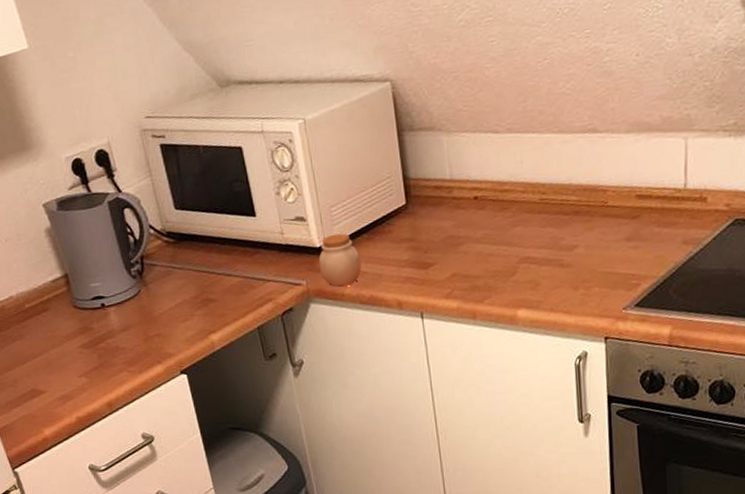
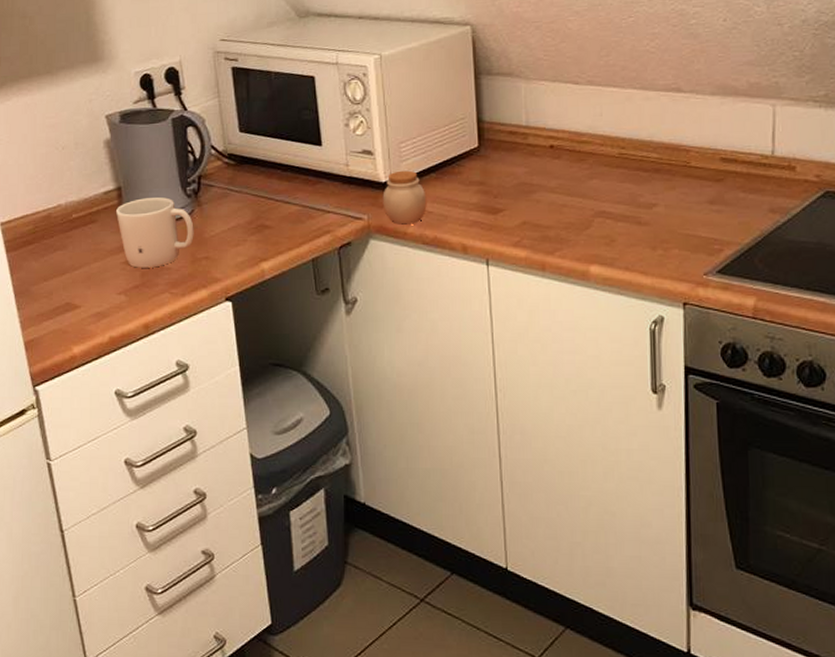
mug: none [66,280,144,351] -> present [116,196,194,268]

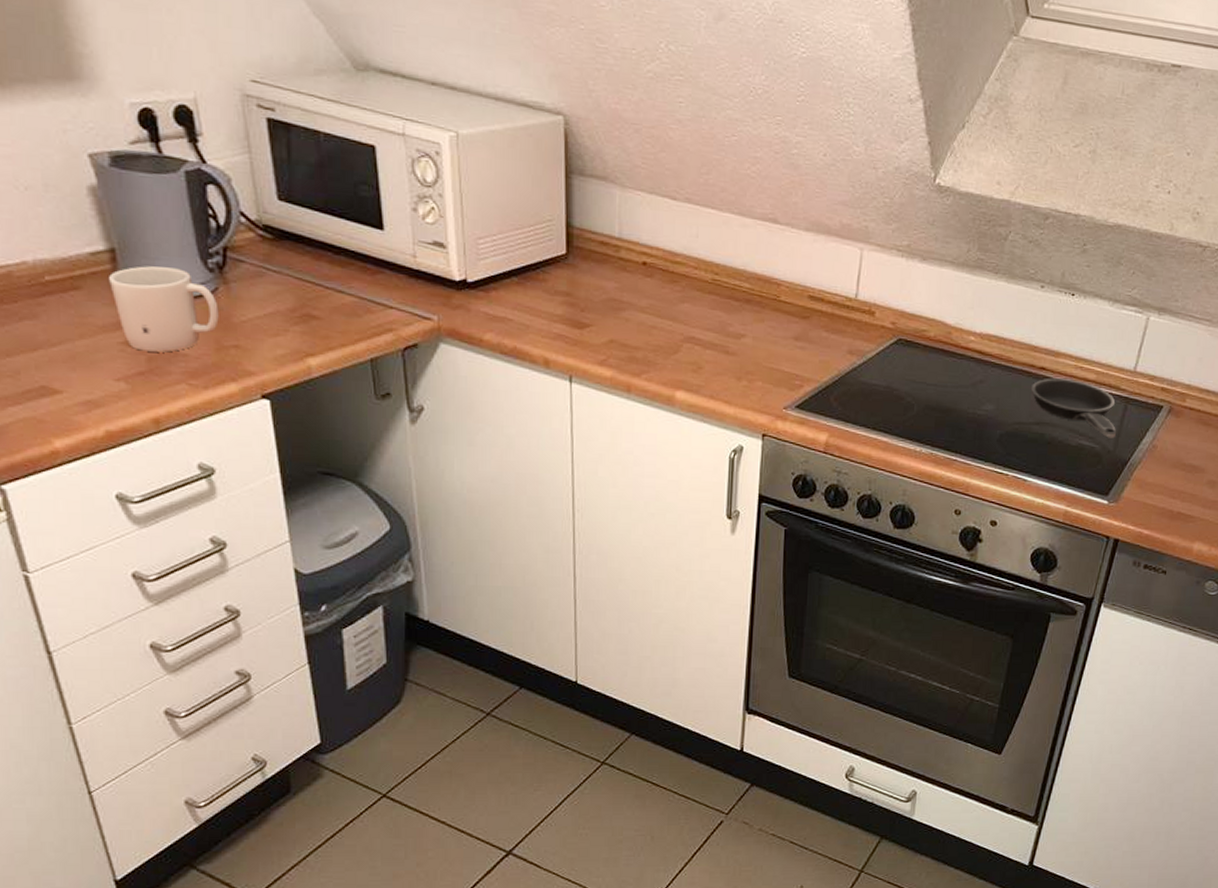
jar: present [382,170,427,226] -> none [455,270,507,332]

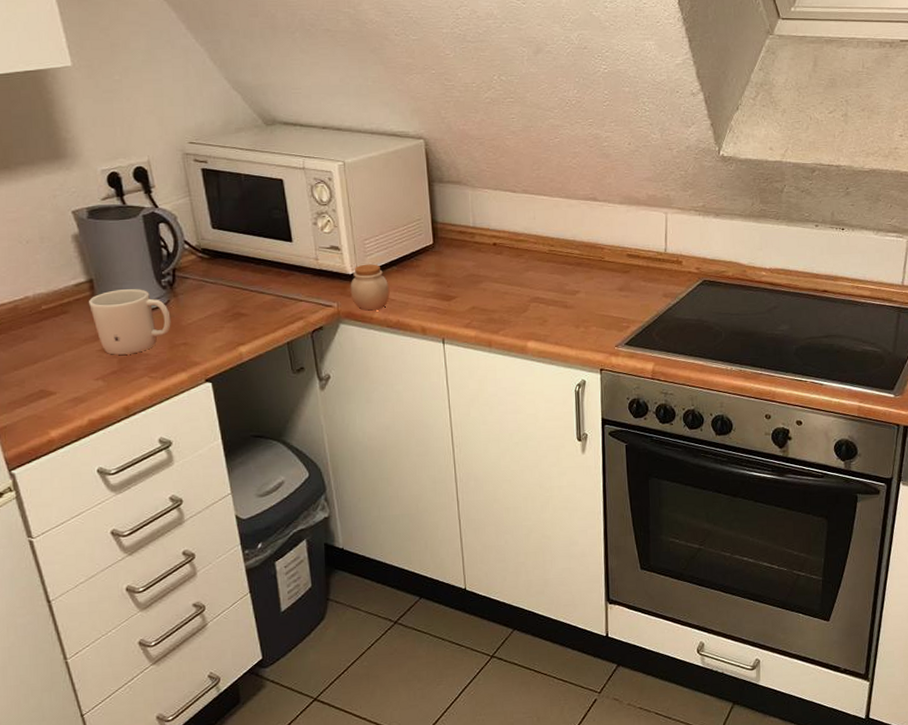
jar: none [455,270,507,332] -> present [350,264,390,312]
frying pan: present [1031,378,1117,439] -> none [817,297,894,342]

